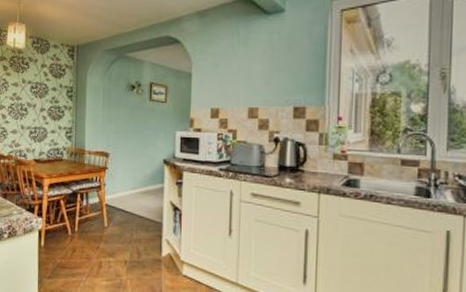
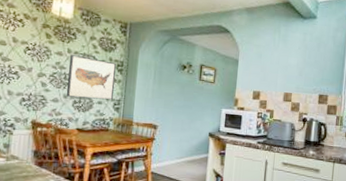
wall art: none [23,85,66,129] -> present [66,55,116,100]

